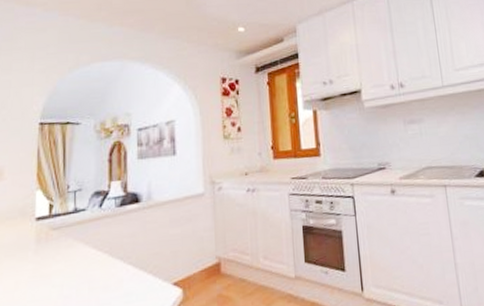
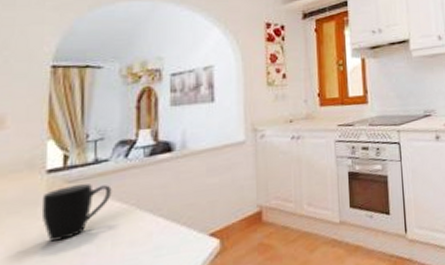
mug: none [31,231,88,284] -> present [41,184,112,242]

